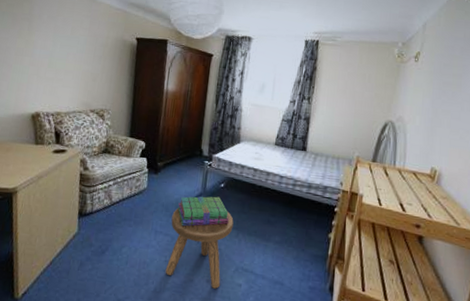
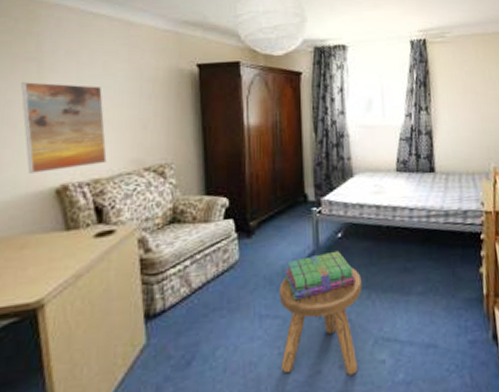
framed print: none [16,35,69,102] -> present [21,82,107,173]

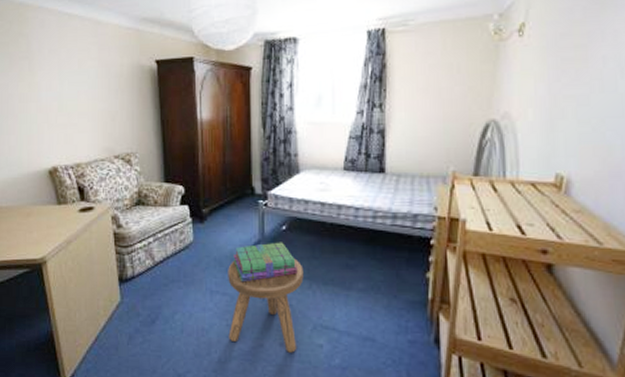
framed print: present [21,82,107,173] -> none [18,78,85,156]

